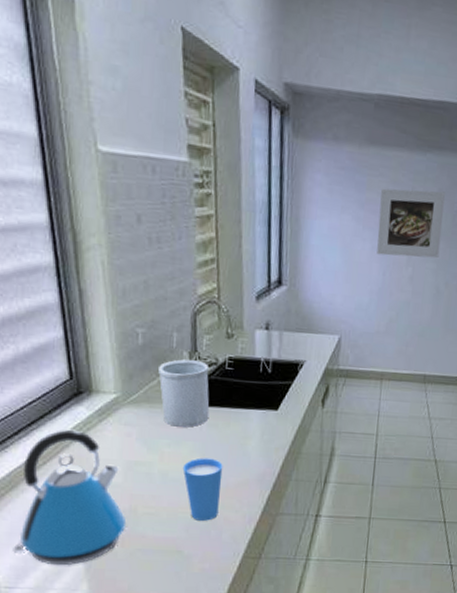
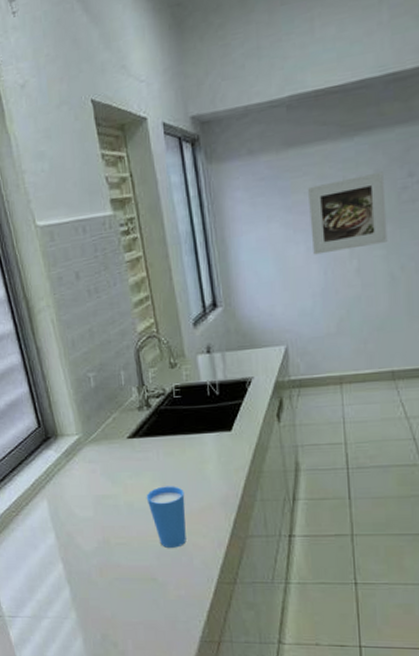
kettle: present [13,429,127,566] -> none [10,471,102,596]
utensil holder: present [158,359,210,428] -> none [112,394,164,459]

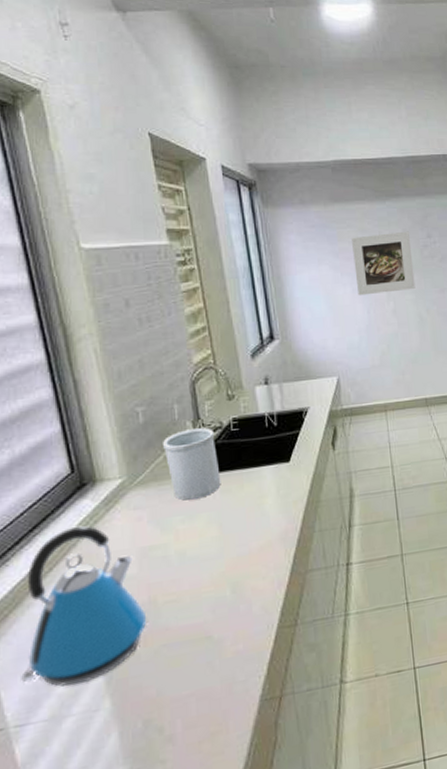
kettle: none [10,471,102,596] -> present [21,525,147,687]
utensil holder: none [112,394,164,459] -> present [163,428,221,501]
cup: present [146,486,186,548] -> none [200,525,245,598]

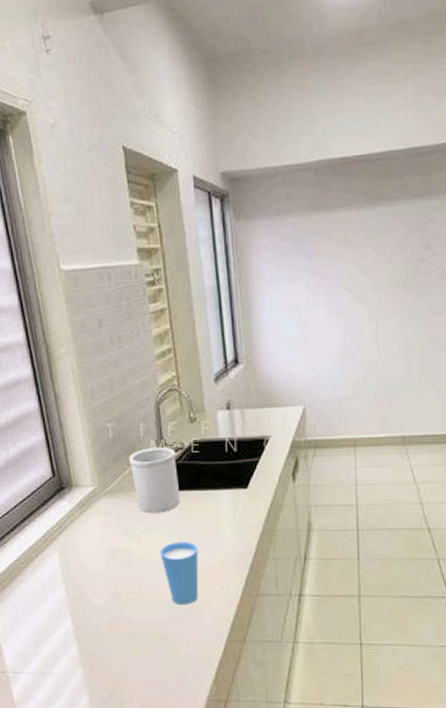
kettle: present [21,525,147,687] -> none [16,523,113,652]
cup: none [200,525,245,598] -> present [159,542,199,604]
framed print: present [352,231,416,296] -> none [332,241,404,318]

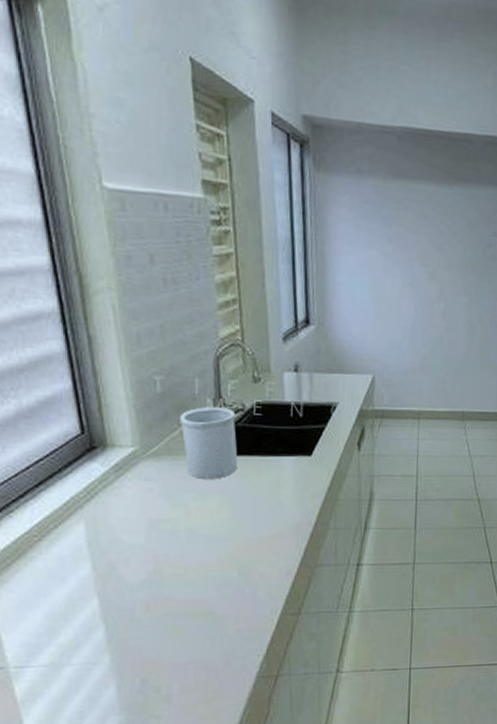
cup: present [159,542,199,604] -> none [211,511,255,578]

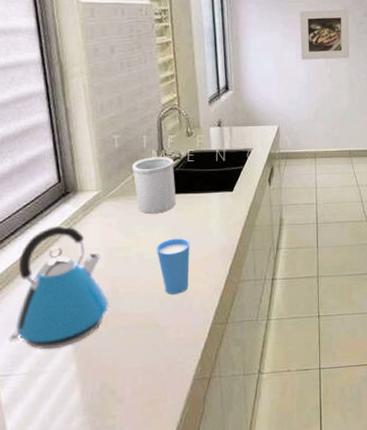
kettle: none [22,488,151,639] -> present [9,225,109,350]
cup: none [211,511,255,578] -> present [156,238,190,294]
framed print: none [407,222,475,293] -> present [300,9,350,60]

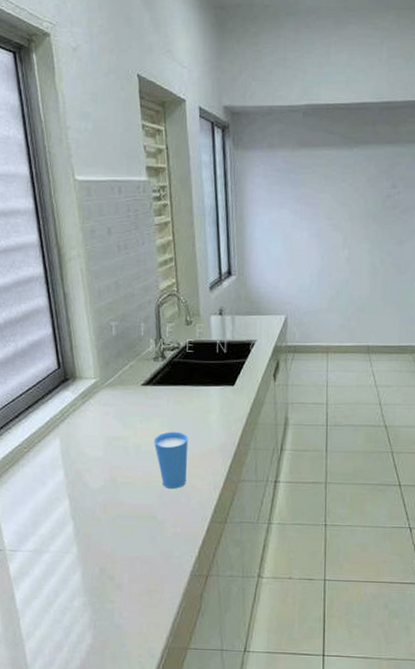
kettle: present [9,225,109,350] -> none [16,411,108,531]
utensil holder: present [132,157,176,214] -> none [130,346,174,405]
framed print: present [300,9,350,60] -> none [314,180,374,241]

